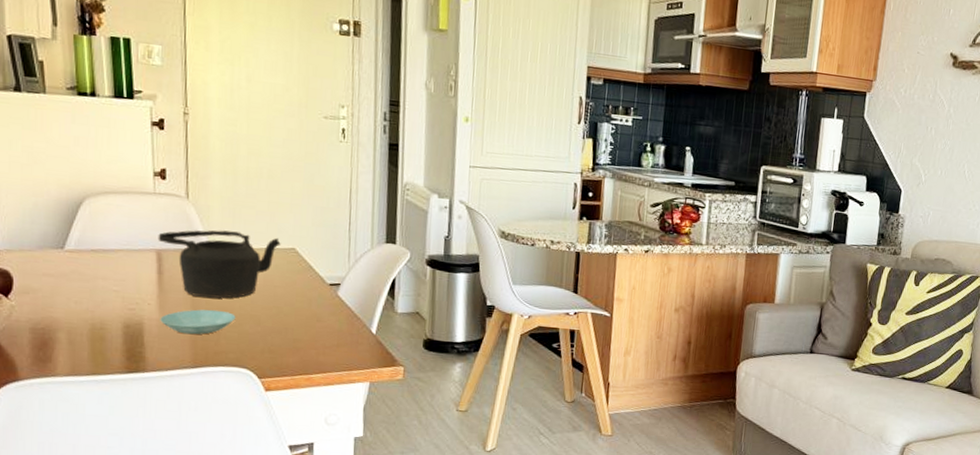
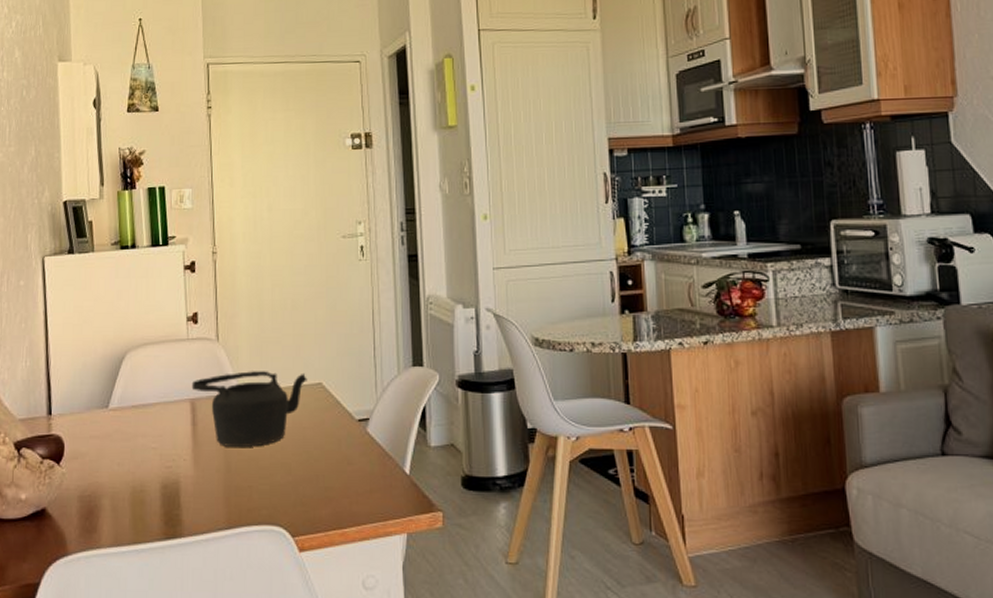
saucer: present [160,309,236,335] -> none [195,460,267,491]

